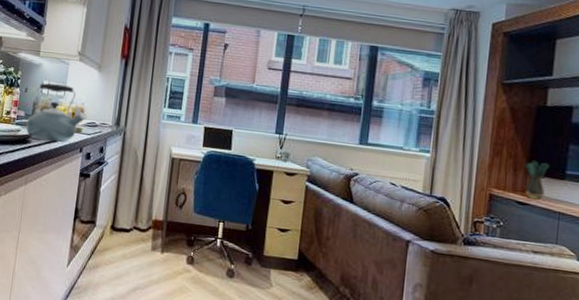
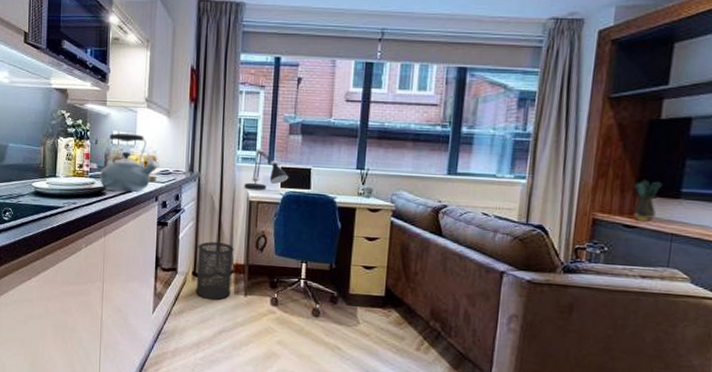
trash can: none [113,196,154,256] -> present [196,241,234,301]
desk lamp: none [167,108,212,149] -> present [244,149,289,191]

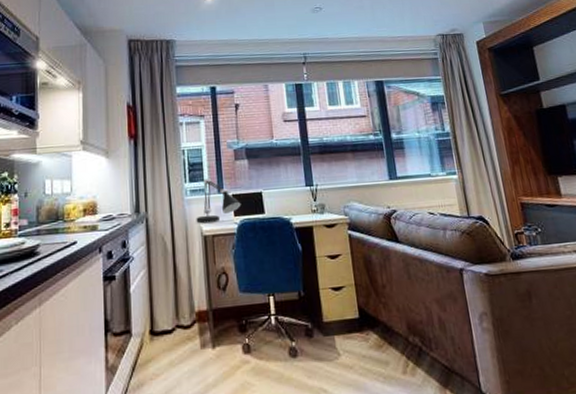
kettle: present [100,133,159,193] -> none [32,180,101,250]
trash can: present [196,241,234,301] -> none [153,288,196,362]
vase: present [632,179,663,222] -> none [542,161,568,199]

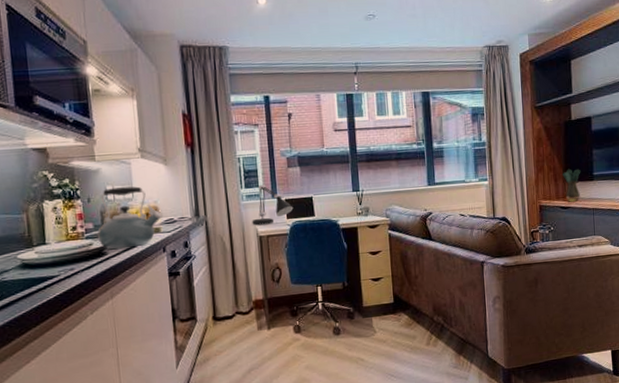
kettle: none [32,180,101,250] -> present [98,186,163,250]
vase: none [542,161,568,199] -> present [563,168,581,202]

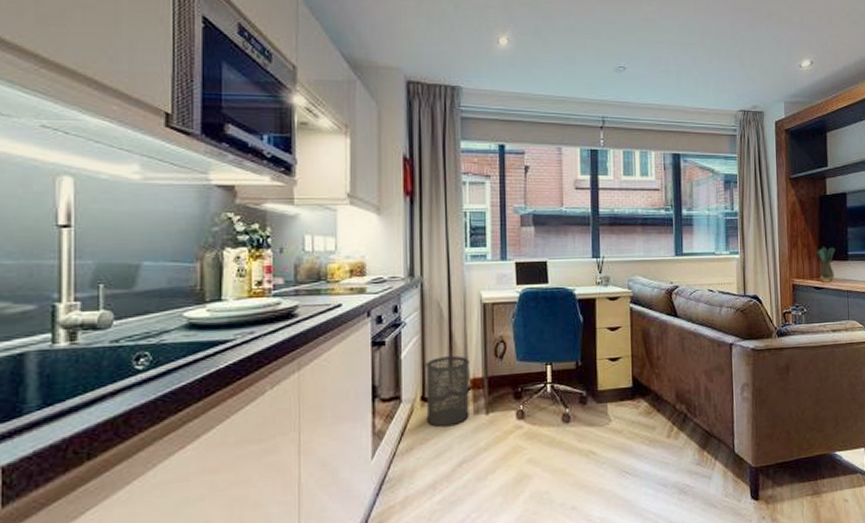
kettle: present [98,186,163,250] -> none [289,237,370,311]
trash can: none [214,281,254,342] -> present [425,355,470,428]
desk lamp: present [252,185,294,226] -> none [475,244,525,291]

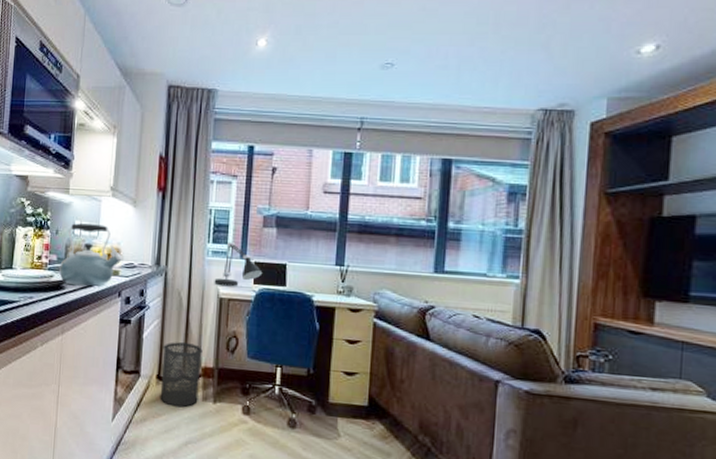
kettle: none [289,237,370,311] -> present [59,223,123,287]
desk lamp: none [475,244,525,291] -> present [214,242,263,287]
vase: present [817,246,836,283] -> none [638,281,669,328]

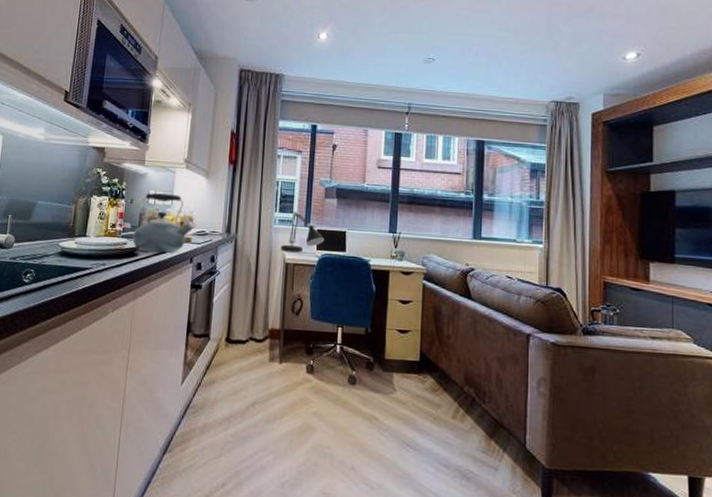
trash can: present [160,342,203,408] -> none [228,305,270,369]

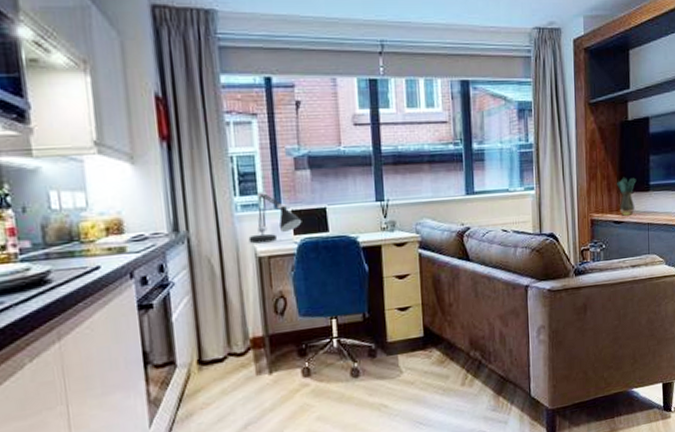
kettle: present [133,193,196,254] -> none [37,191,129,276]
vase: none [635,245,659,285] -> present [617,177,637,216]

